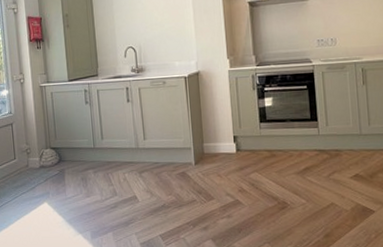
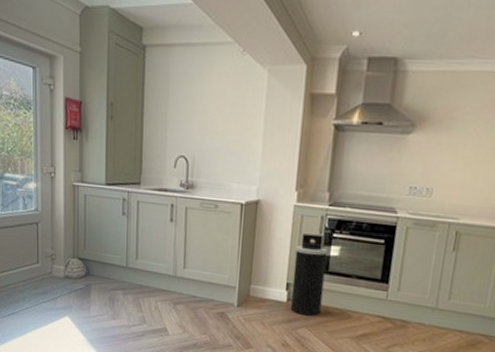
trash can: none [236,91,267,161] -> present [290,233,328,316]

